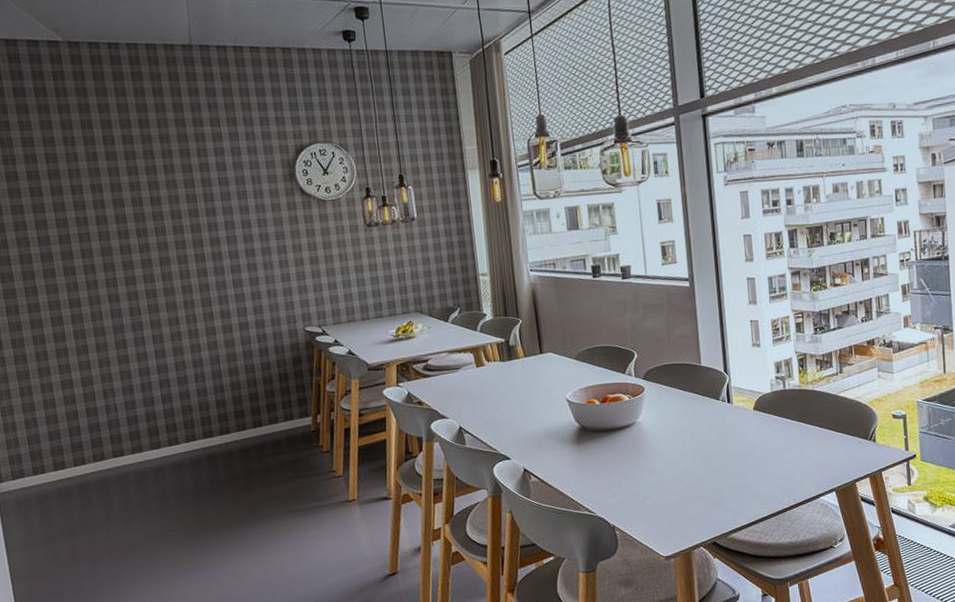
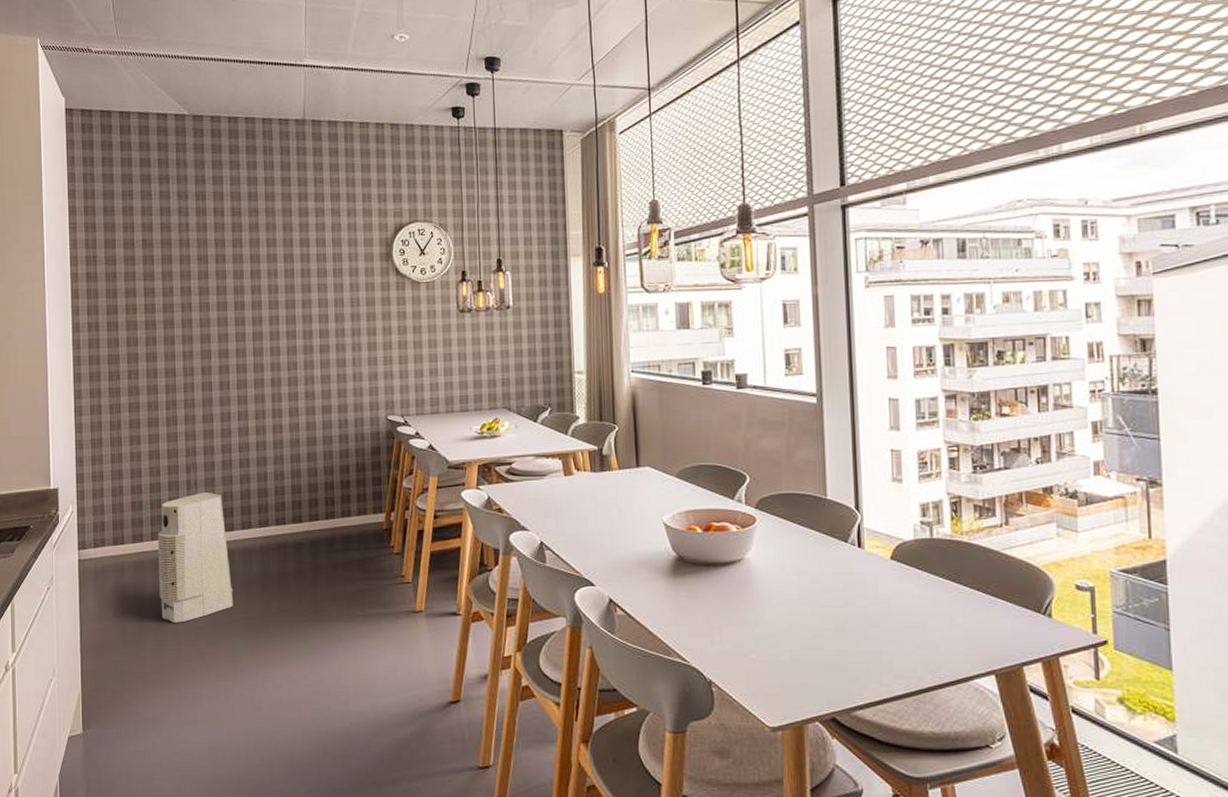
air purifier: none [80,414,169,541] -> present [158,492,234,623]

